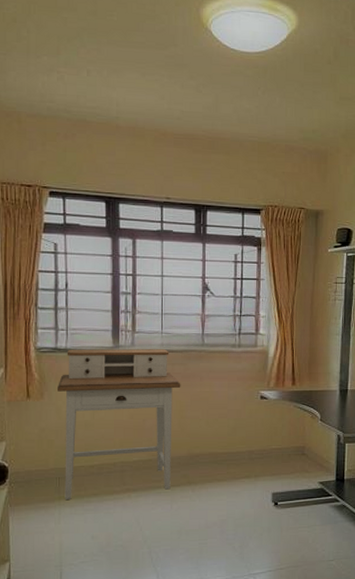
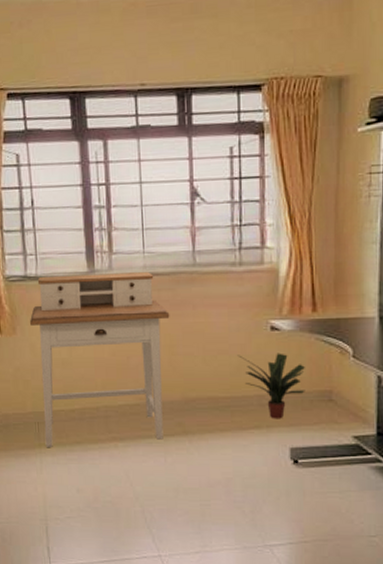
potted plant: none [234,417,285,470] -> present [238,353,305,419]

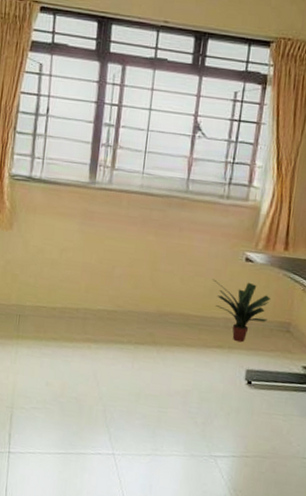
desk: present [30,272,170,447] -> none [23,180,158,347]

